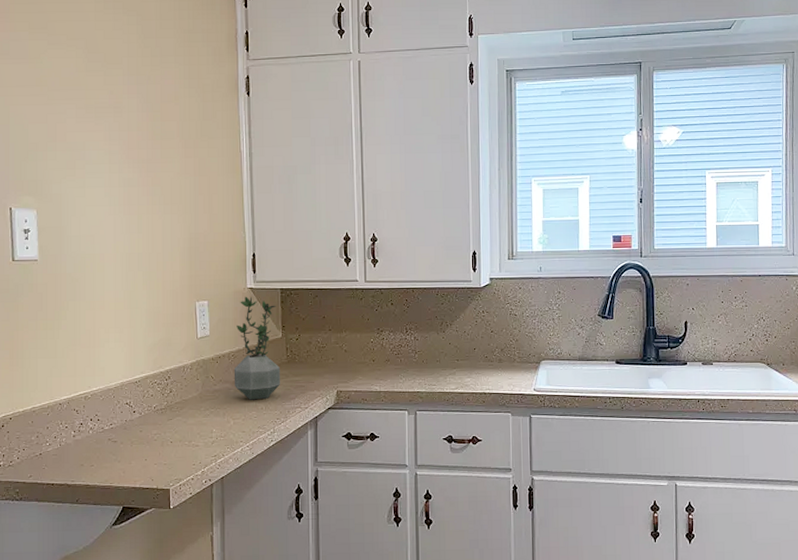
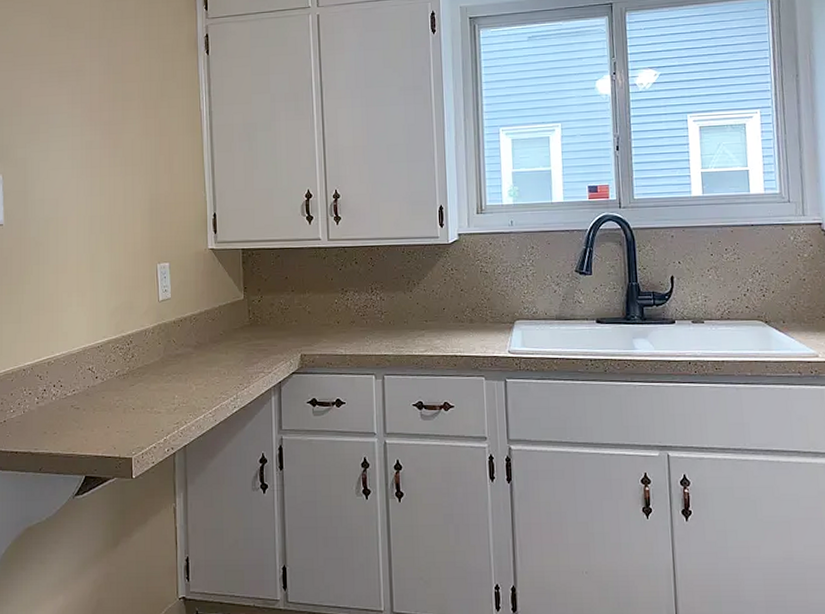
potted plant: present [233,296,281,400] -> none [195,257,244,365]

